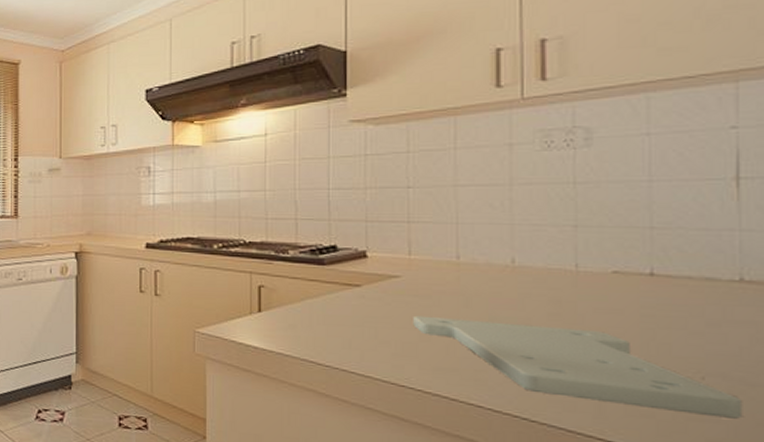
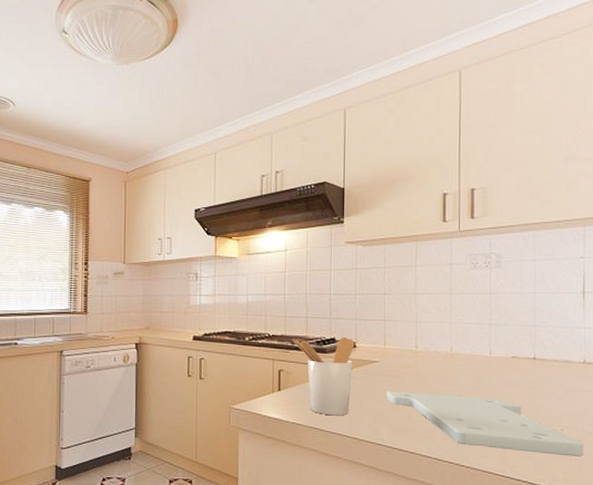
utensil holder: none [276,245,365,347] -> present [292,337,355,416]

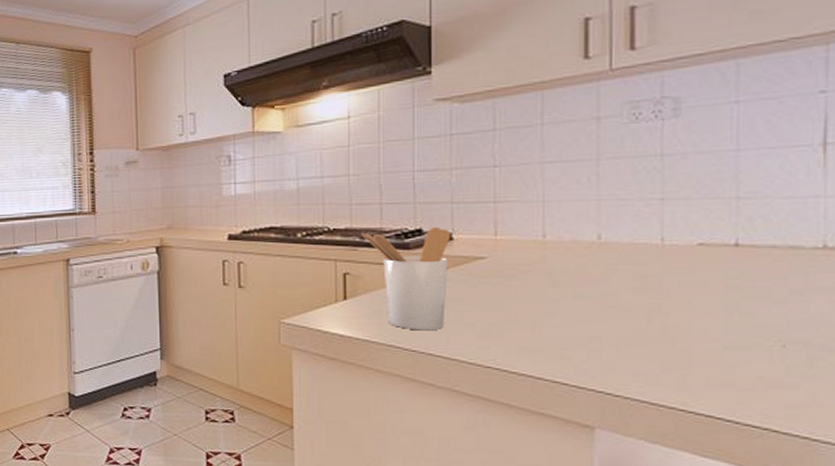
cutting board: present [386,391,584,457] -> none [499,296,822,384]

